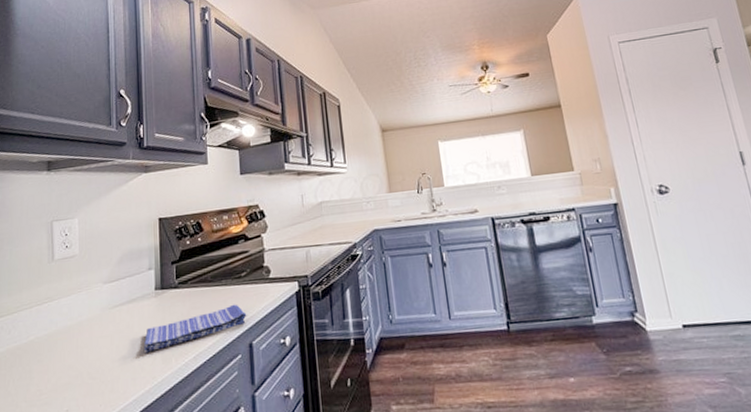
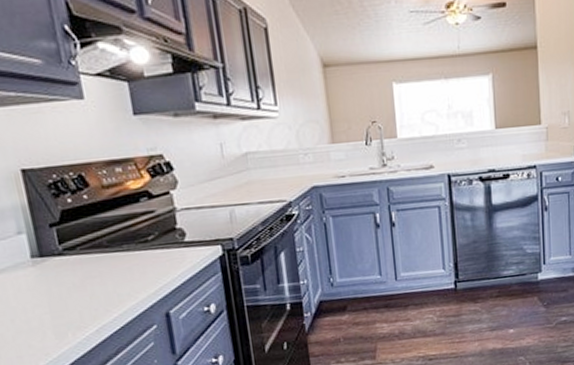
dish towel: present [143,304,247,353] -> none [27,271,160,329]

